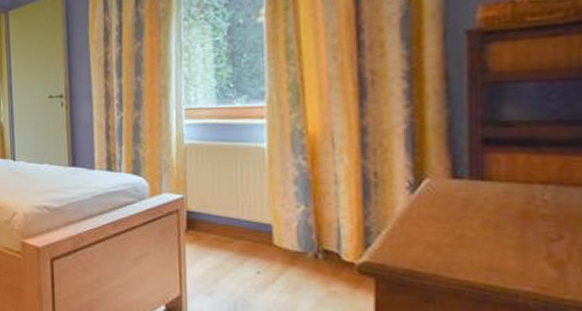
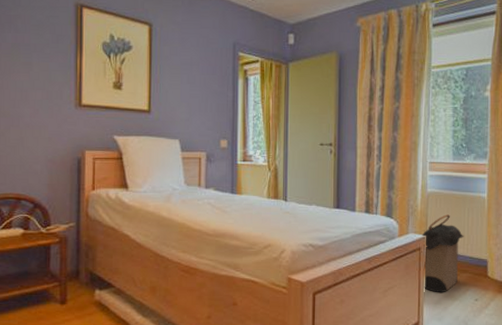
laundry hamper: none [179,170,237,264] -> present [422,214,464,293]

